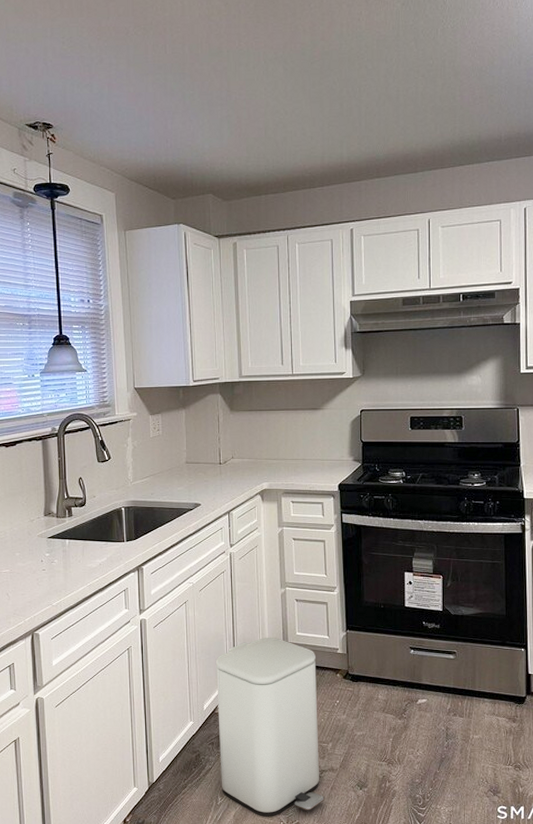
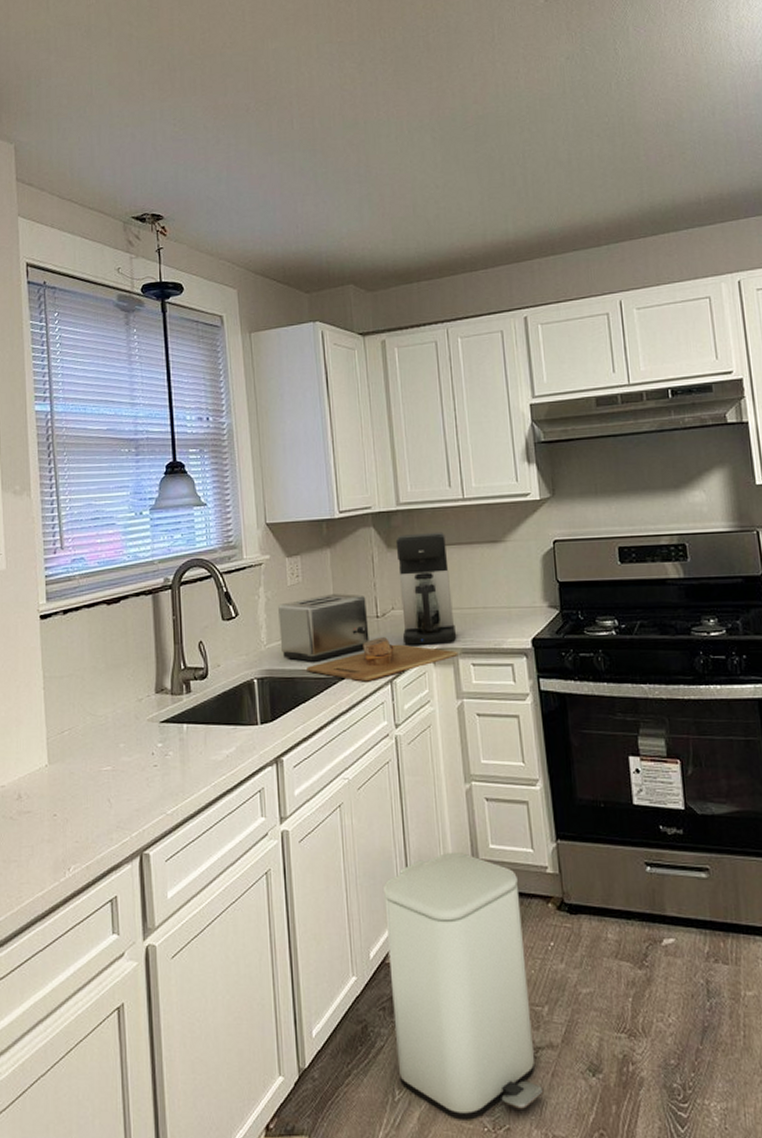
toaster: none [143,445,213,496] -> present [278,594,369,662]
cutting board: none [163,479,281,512] -> present [306,637,458,682]
coffee maker: none [237,400,280,486] -> present [395,532,456,645]

